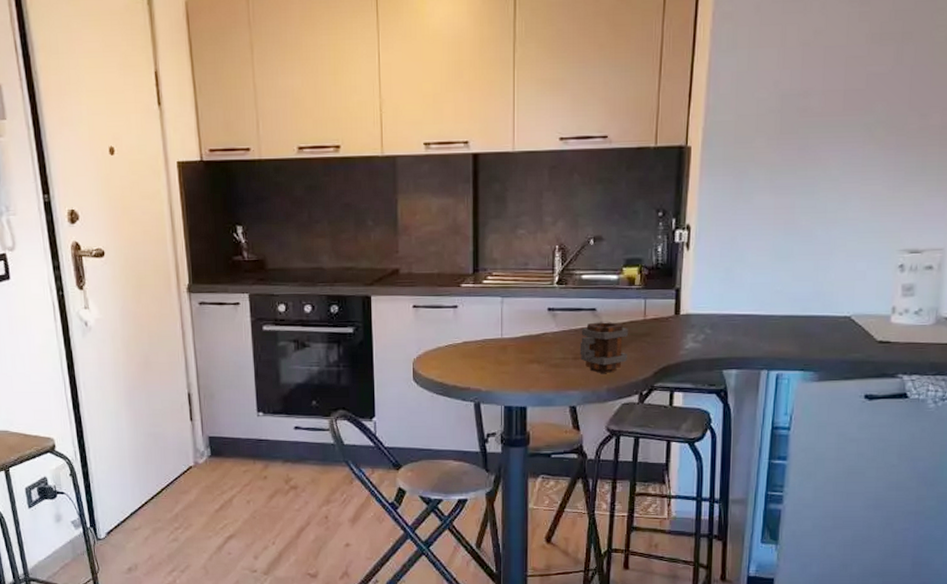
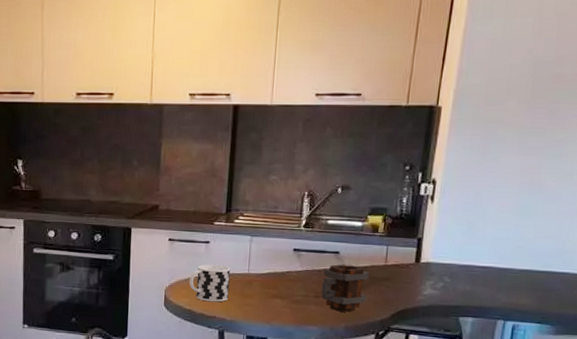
cup: none [438,330,482,372] -> present [189,264,231,302]

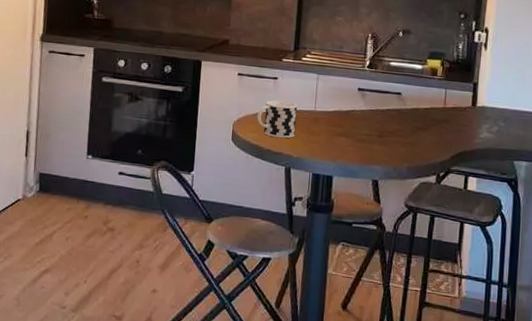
mug: present [321,264,370,313] -> none [384,105,430,153]

